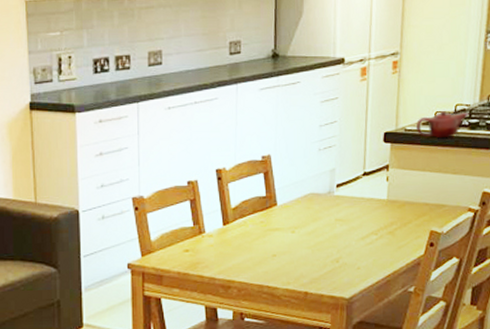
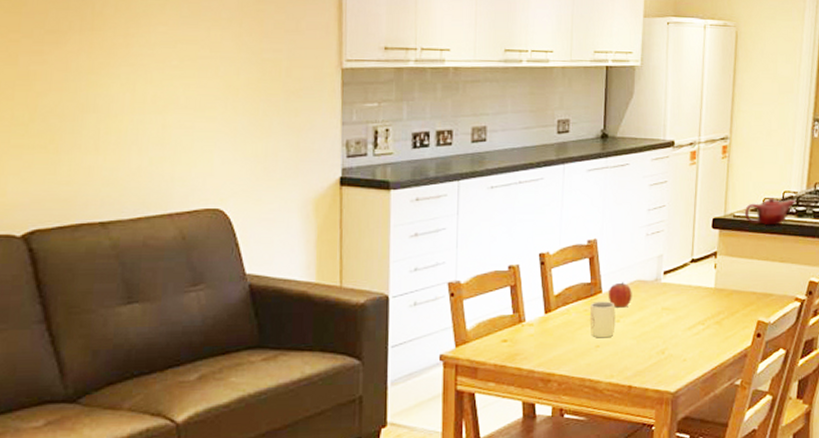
mug: none [265,213,291,248] -> present [589,301,616,338]
fruit: none [282,195,306,219] -> present [608,282,632,308]

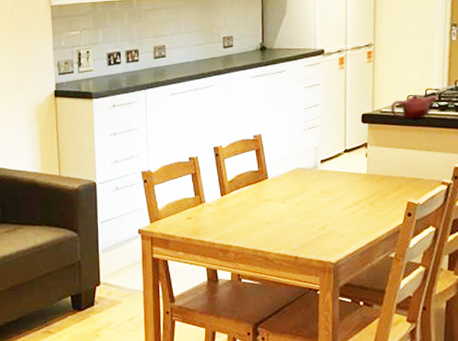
mug: present [589,301,616,338] -> none [258,186,281,217]
fruit: present [608,282,632,308] -> none [273,170,294,191]

